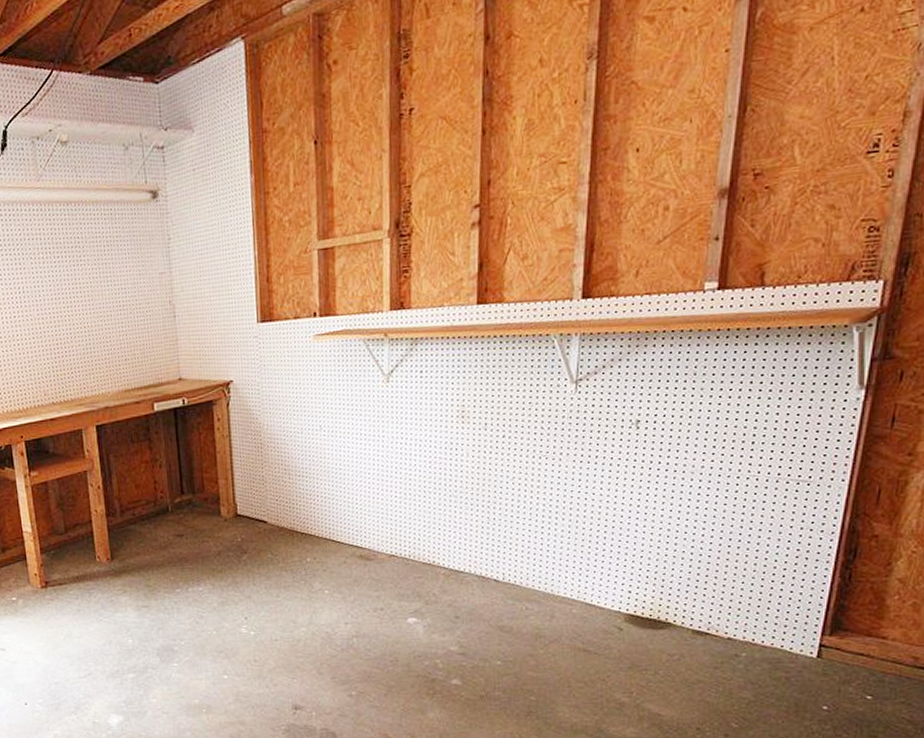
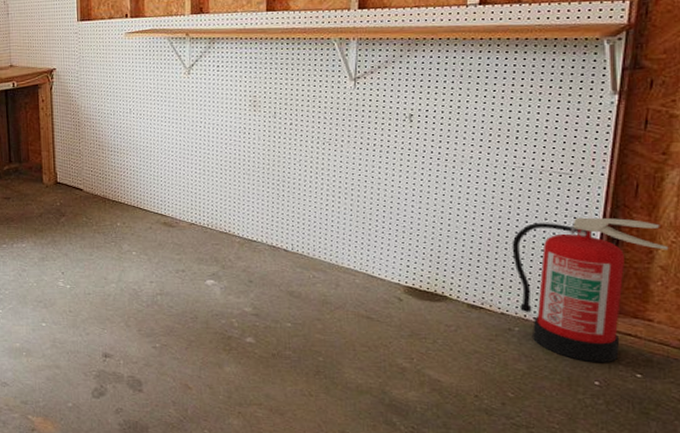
fire extinguisher: none [742,528,909,686] -> present [512,217,669,363]

